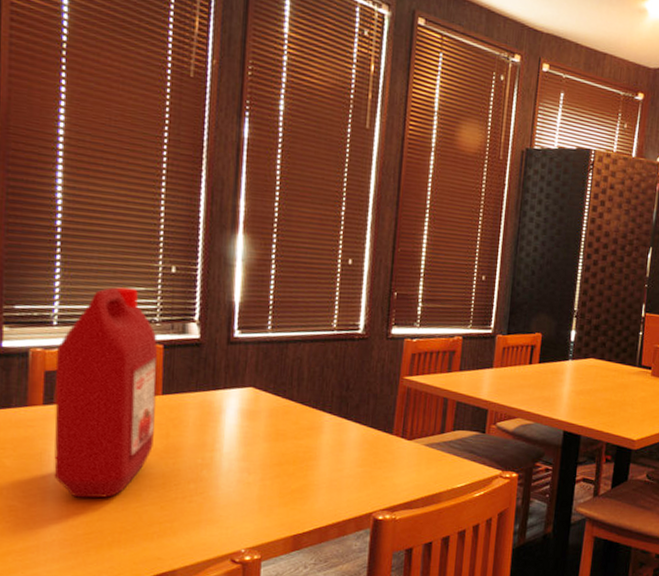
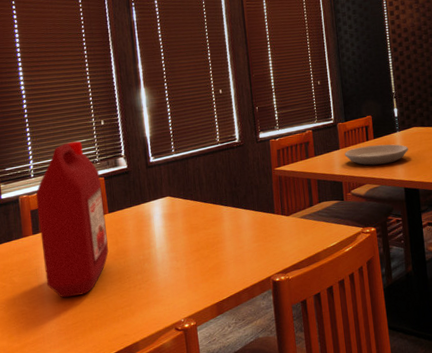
plate: none [498,370,579,398] -> present [345,144,409,166]

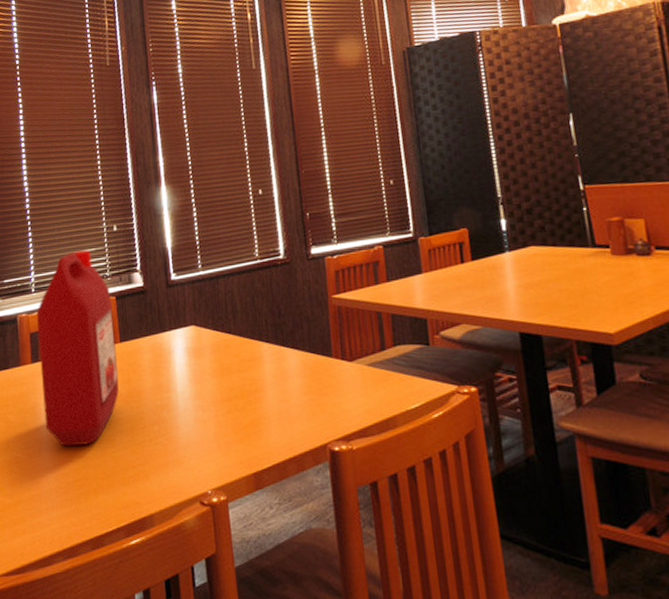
plate: present [345,144,409,166] -> none [429,269,525,298]

